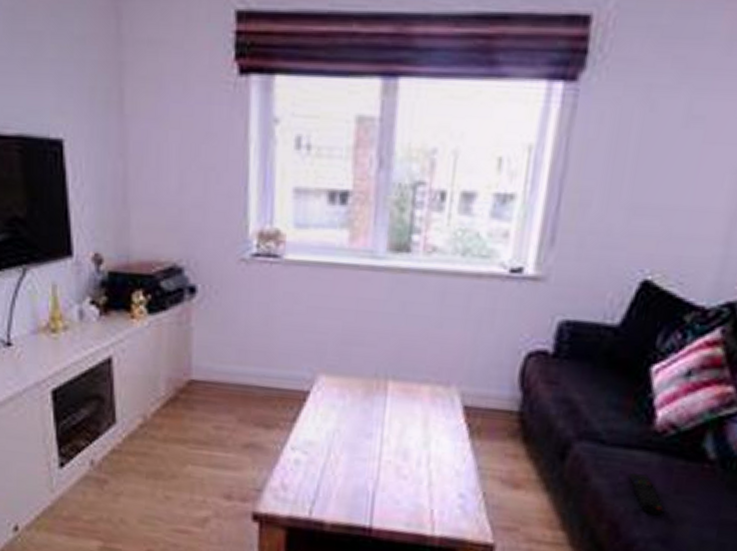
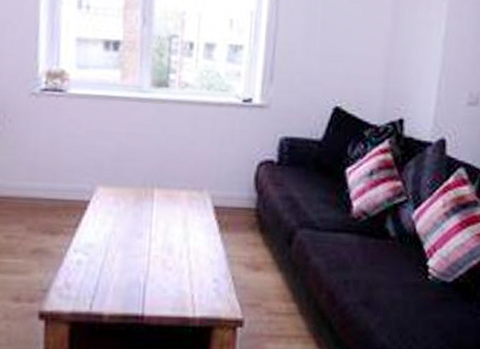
remote control: present [629,472,665,516] -> none [338,250,365,283]

